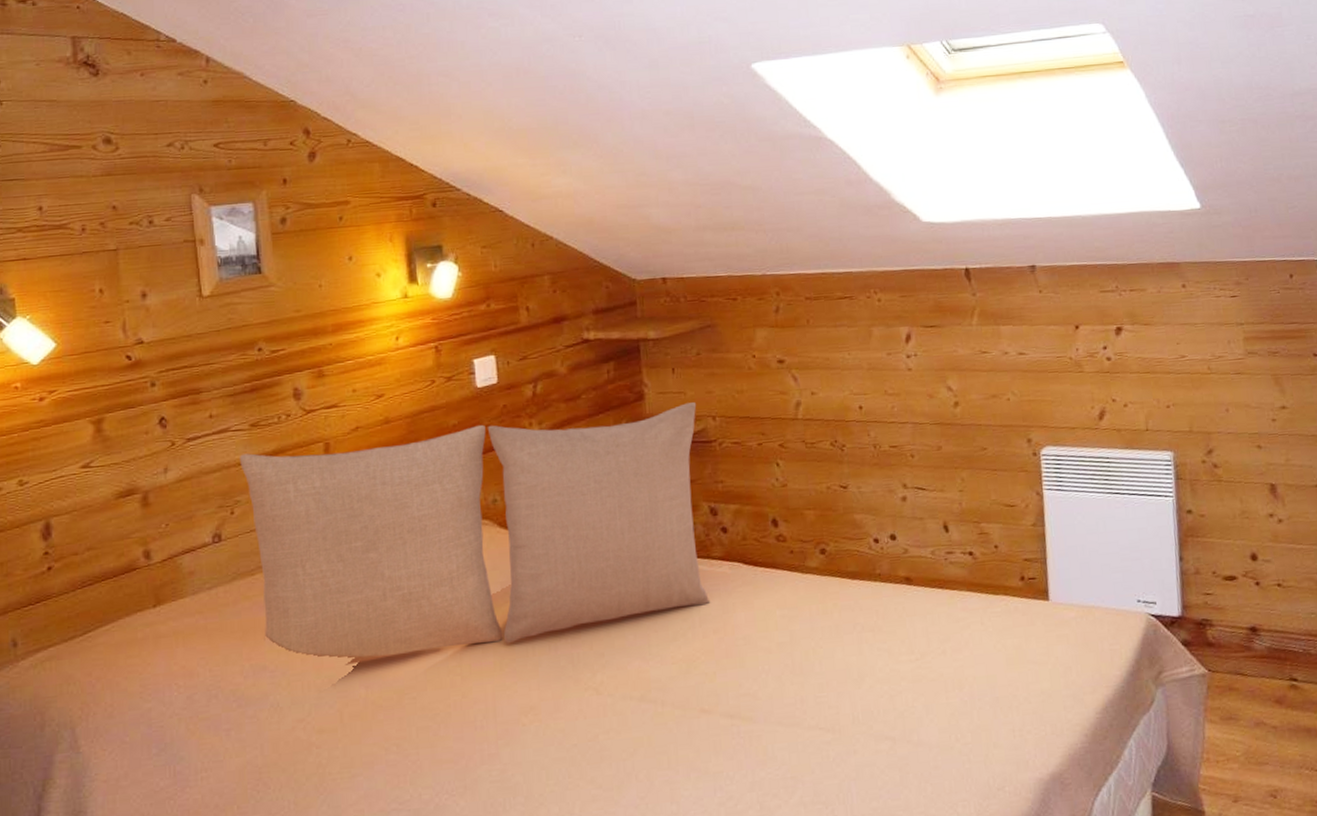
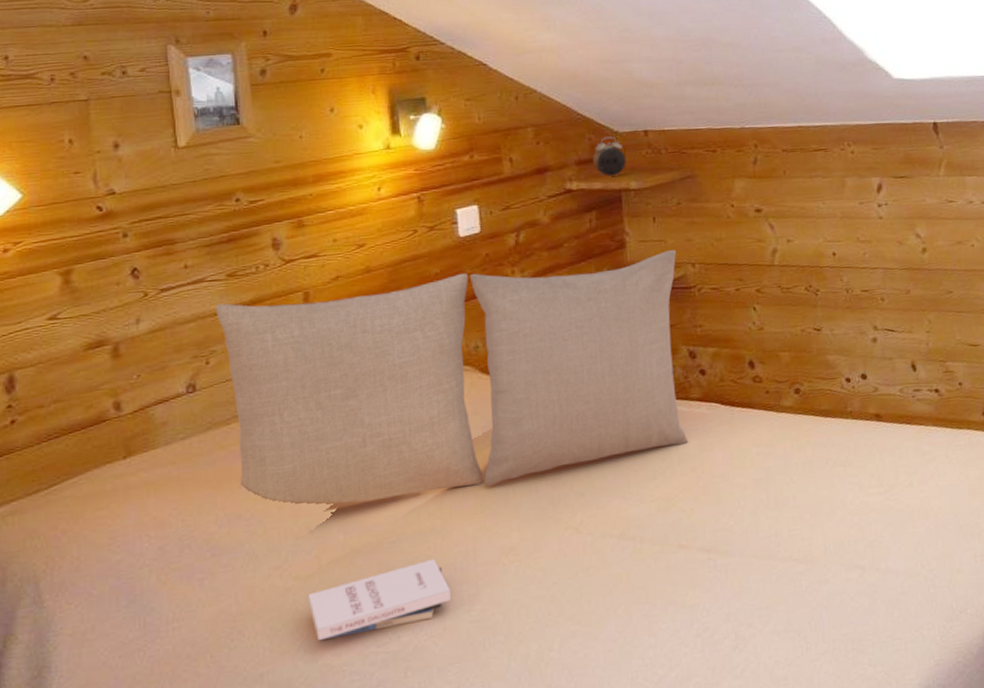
books: none [330,715,472,796] -> present [307,558,452,641]
alarm clock: none [609,284,644,326] -> present [592,136,626,177]

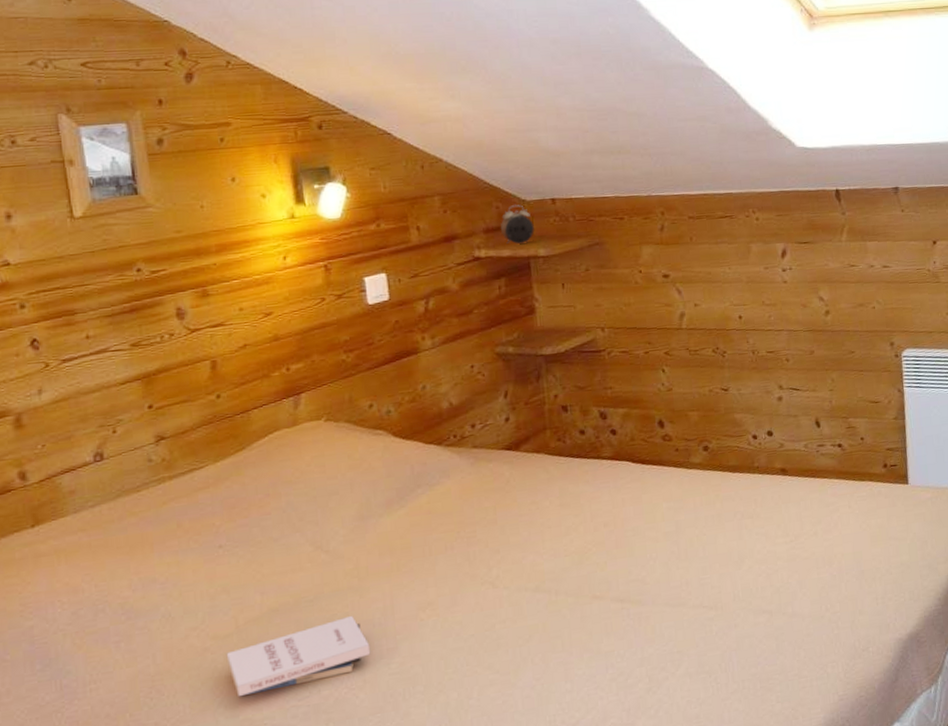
pillow: present [216,273,484,512] -> none [121,339,400,574]
pillow: present [469,250,688,487] -> none [379,315,600,546]

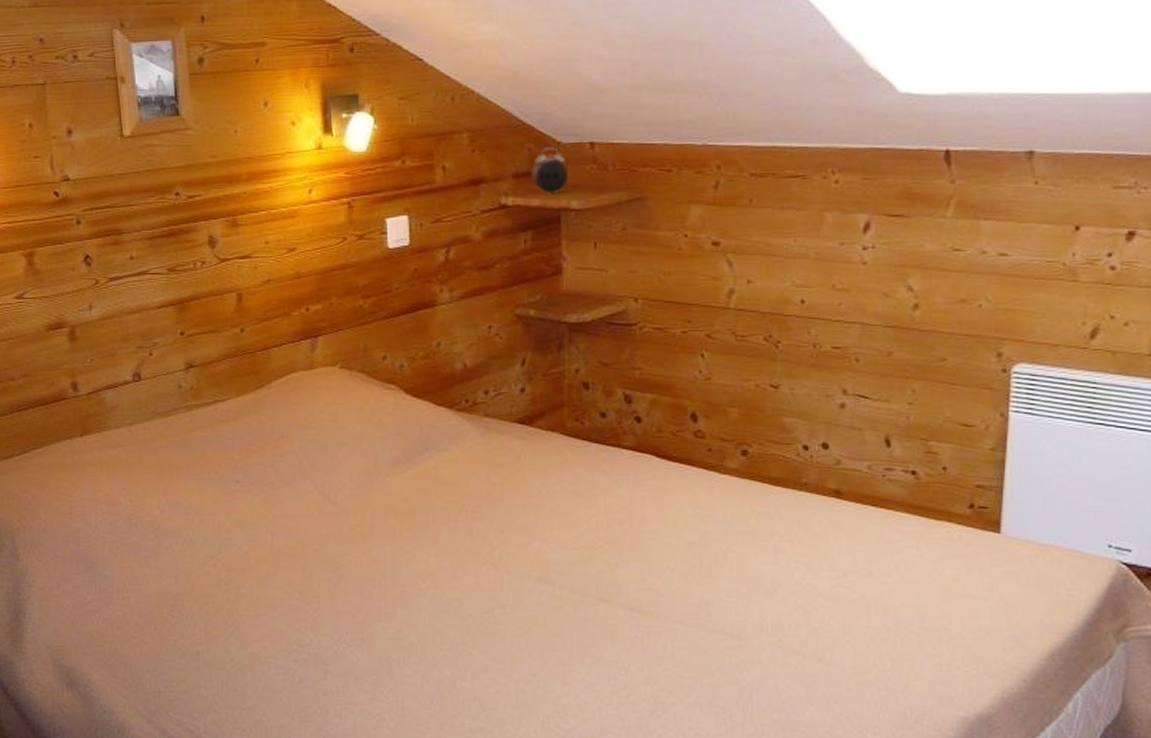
books: present [226,615,371,697] -> none [238,571,370,632]

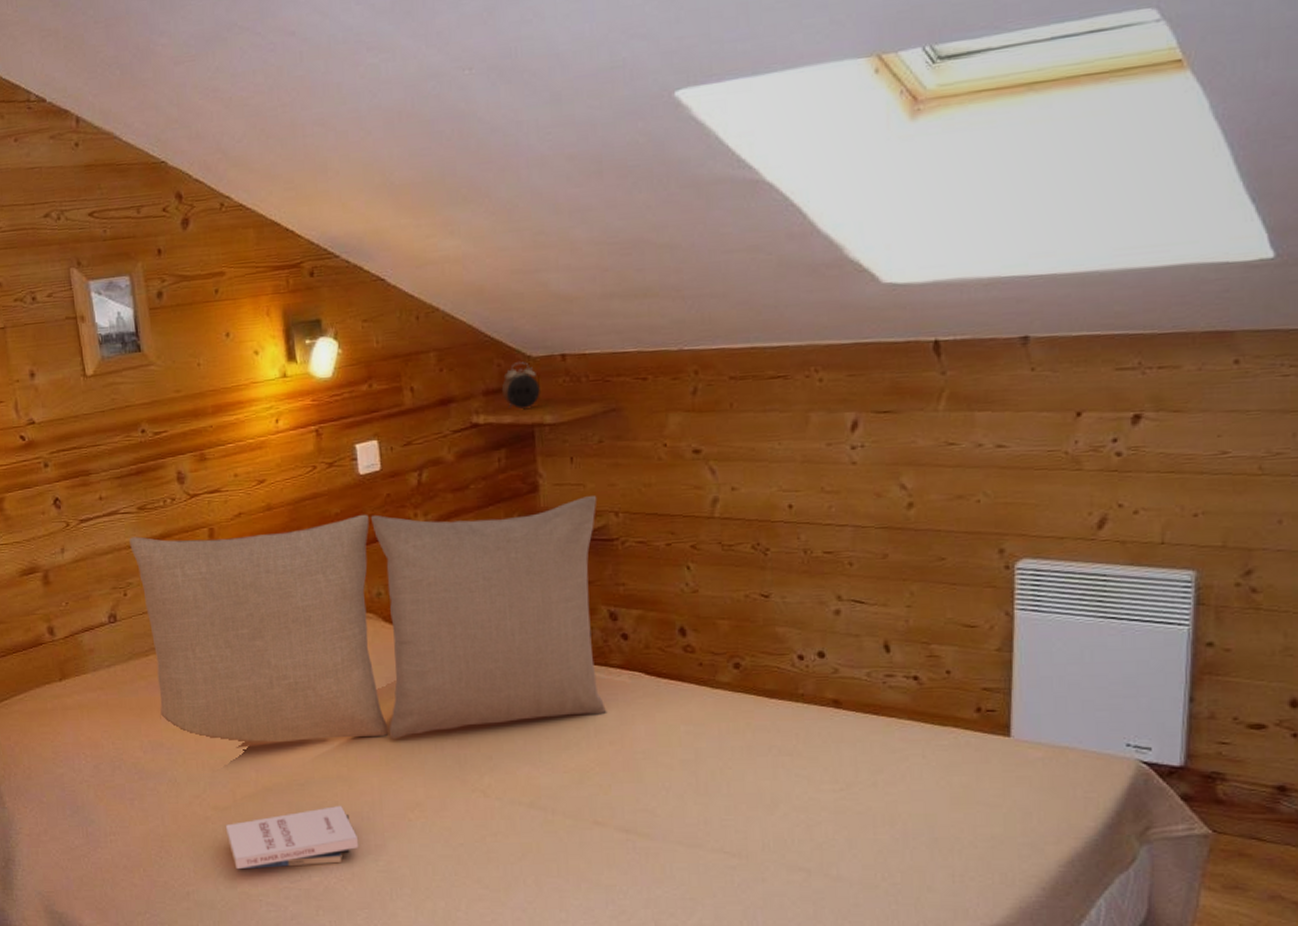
pillow: none [158,287,404,511] -> present [130,514,389,748]
books: none [238,571,370,632] -> present [225,805,359,870]
pillow: none [397,281,618,510] -> present [370,496,606,740]

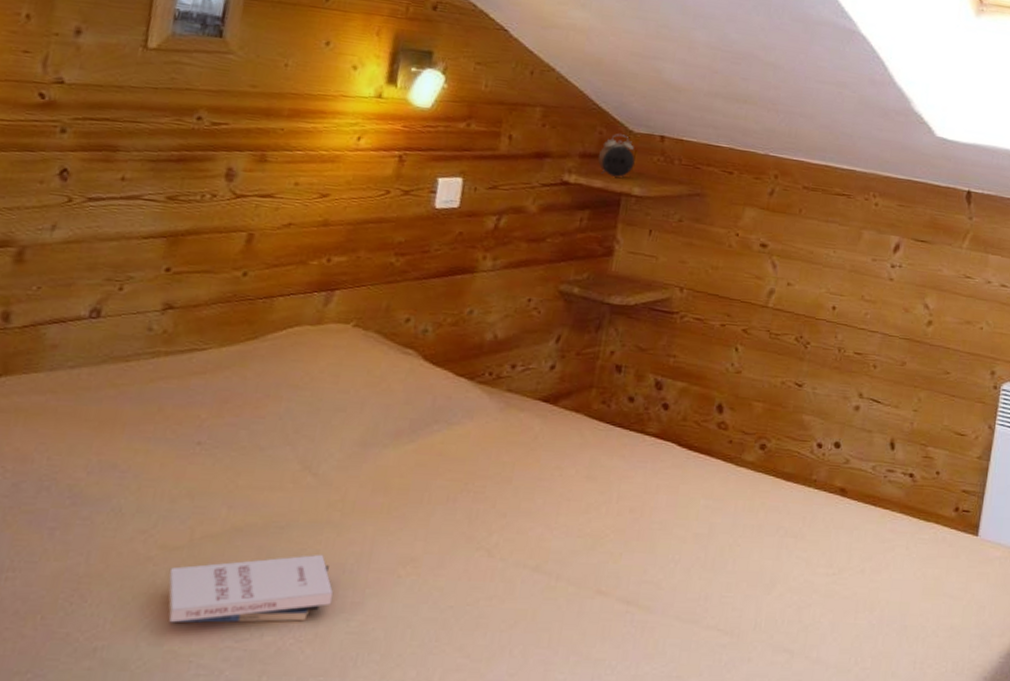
pillow: present [130,514,389,748] -> none [122,227,434,482]
pillow: present [370,496,606,740] -> none [399,250,667,486]

